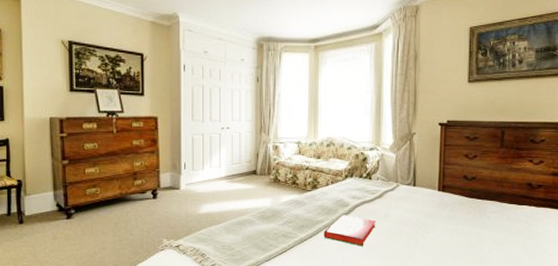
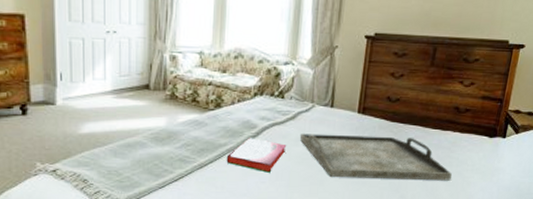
serving tray: none [387,210,532,253] -> present [299,133,452,181]

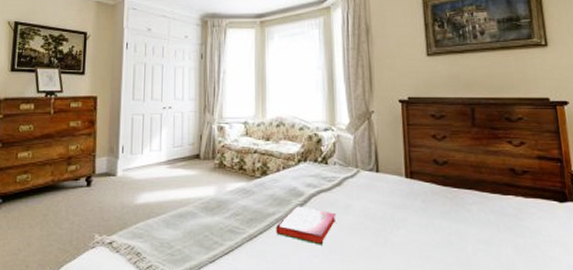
serving tray: present [299,133,452,181] -> none [348,201,528,255]

